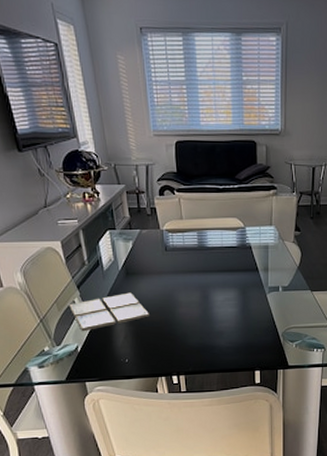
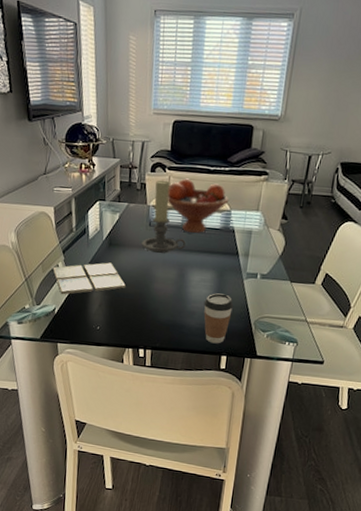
candle holder: none [160,203,205,277] -> present [141,180,186,253]
fruit bowl: none [179,199,242,253] -> present [167,178,229,233]
coffee cup: none [231,310,260,360] -> present [203,293,233,344]

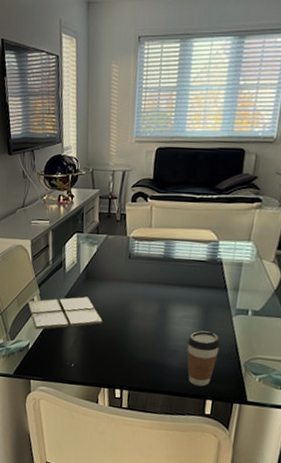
candle holder: present [141,180,186,253] -> none [120,210,168,287]
fruit bowl: present [167,178,229,233] -> none [148,207,217,266]

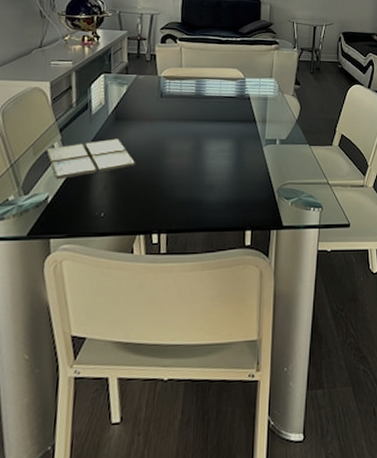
coffee cup: present [186,330,220,387] -> none [223,163,254,218]

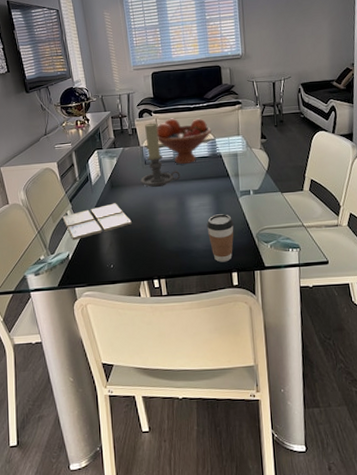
candle holder: none [152,51,201,125] -> present [140,123,181,187]
fruit bowl: none [179,49,243,102] -> present [156,118,212,164]
coffee cup: none [223,163,254,218] -> present [206,214,234,262]

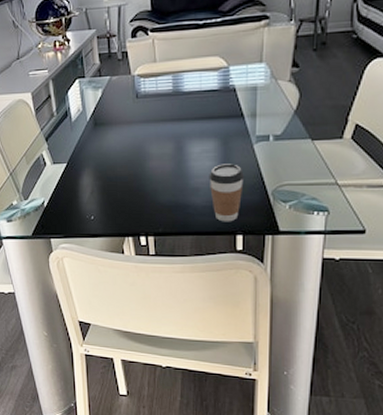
drink coaster: present [62,203,132,241] -> none [37,144,117,186]
candle holder: present [140,123,181,187] -> none [130,44,180,127]
fruit bowl: present [156,118,212,164] -> none [153,38,225,99]

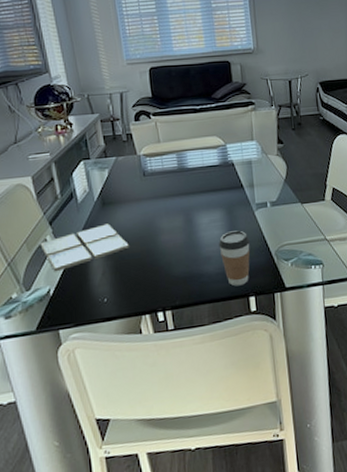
drink coaster: none [37,144,117,186] -> present [40,223,129,272]

